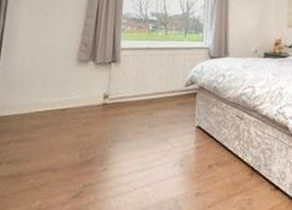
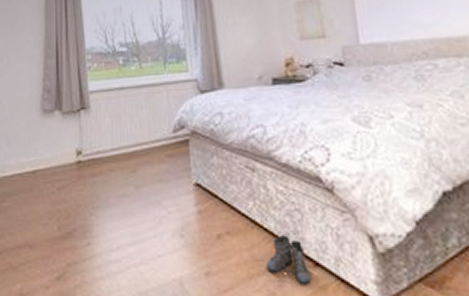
boots: none [242,167,272,203] -> present [266,235,312,286]

